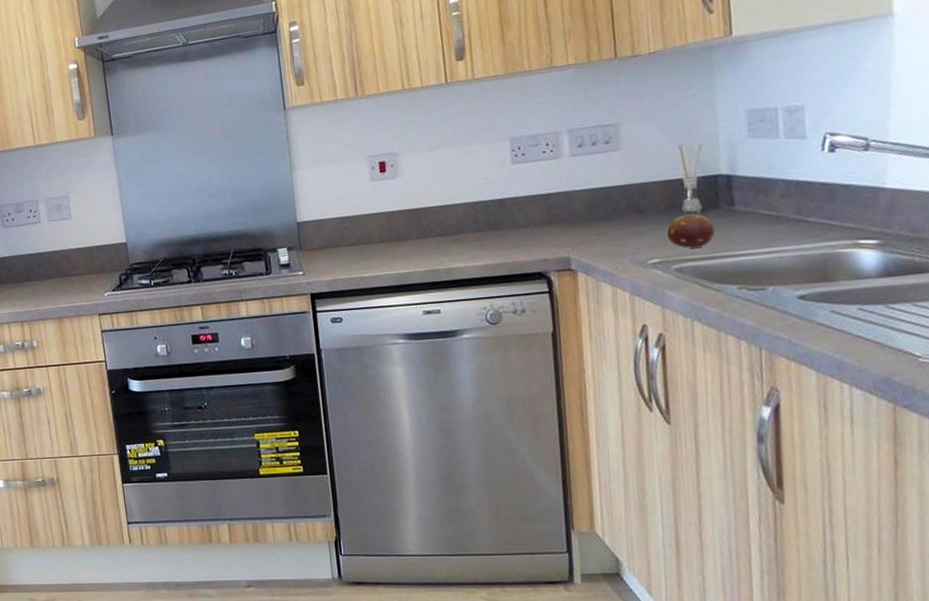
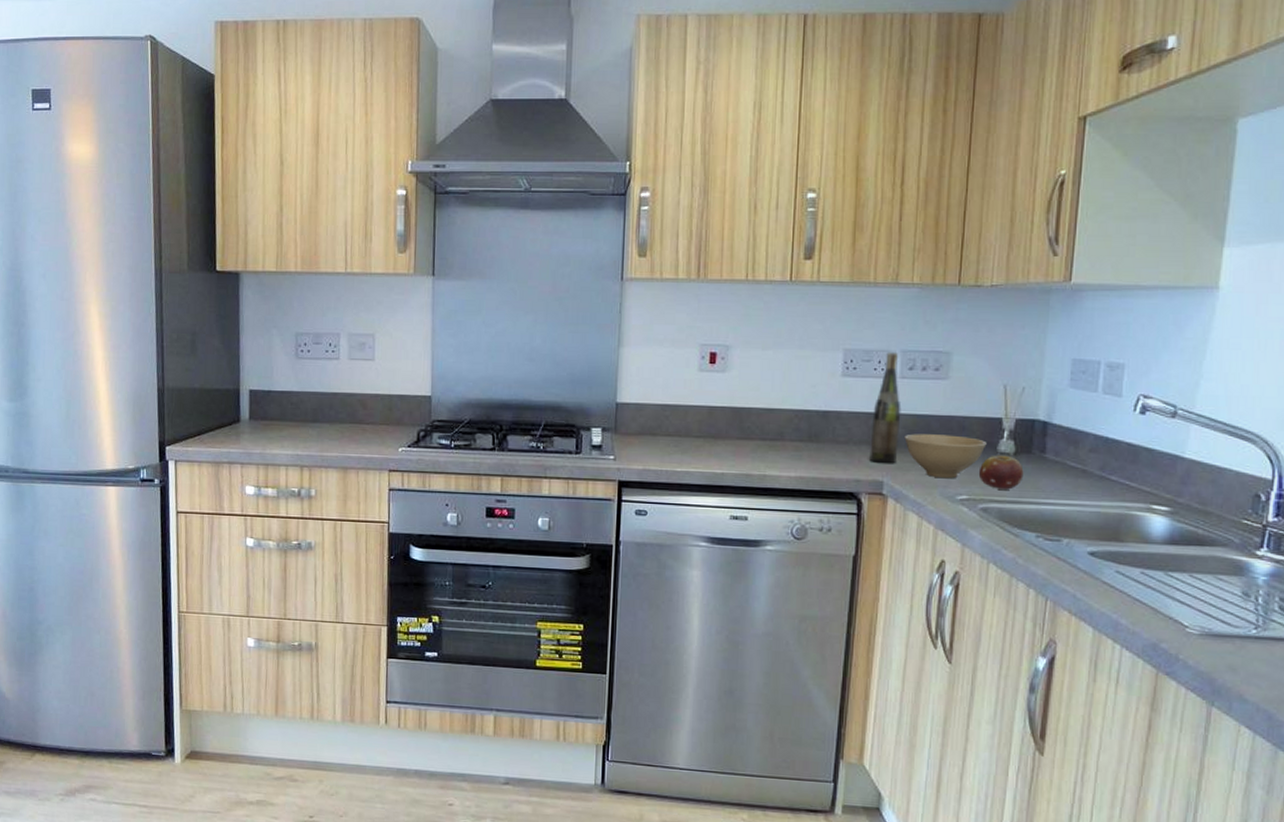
wine bottle: none [548,133,581,241] -> present [868,352,902,463]
bowl: none [585,202,671,246] -> present [904,434,987,479]

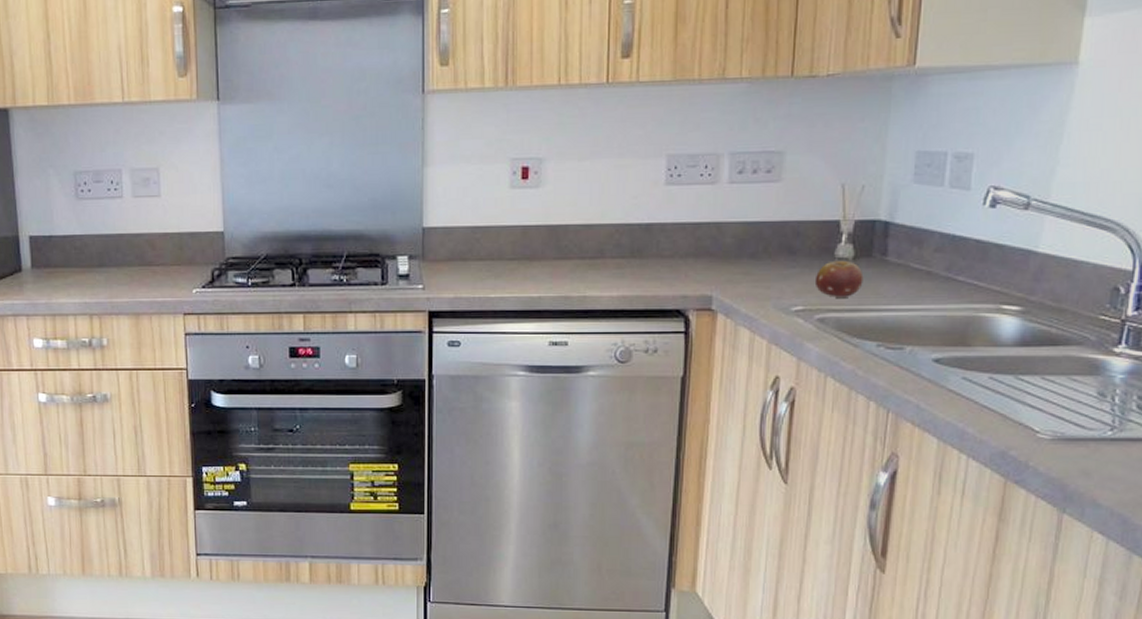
wine bottle: present [868,352,902,463] -> none [695,155,731,276]
bowl: present [904,434,987,479] -> none [734,242,823,290]

